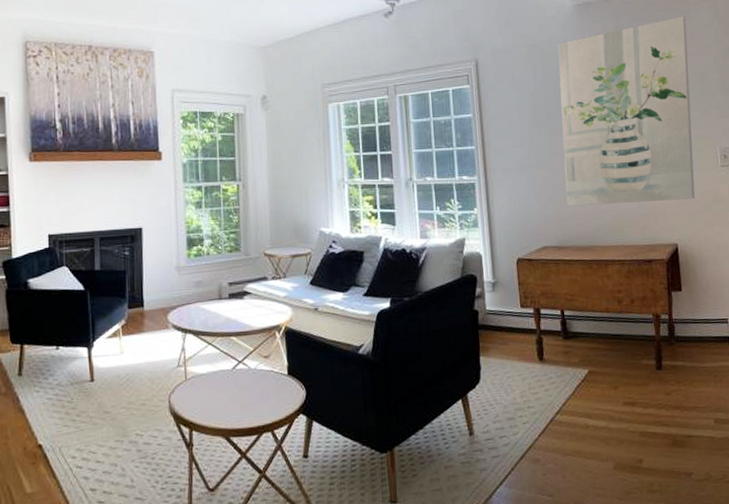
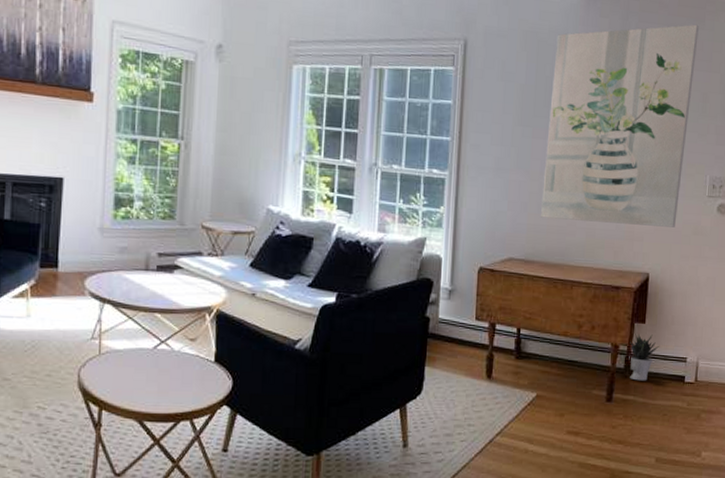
potted plant: none [670,301,700,347] -> present [629,334,660,381]

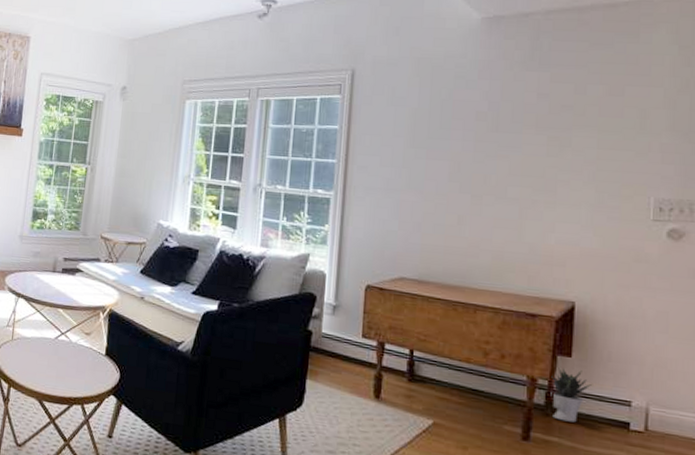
wall art: present [541,24,699,228] -> none [437,38,632,253]

